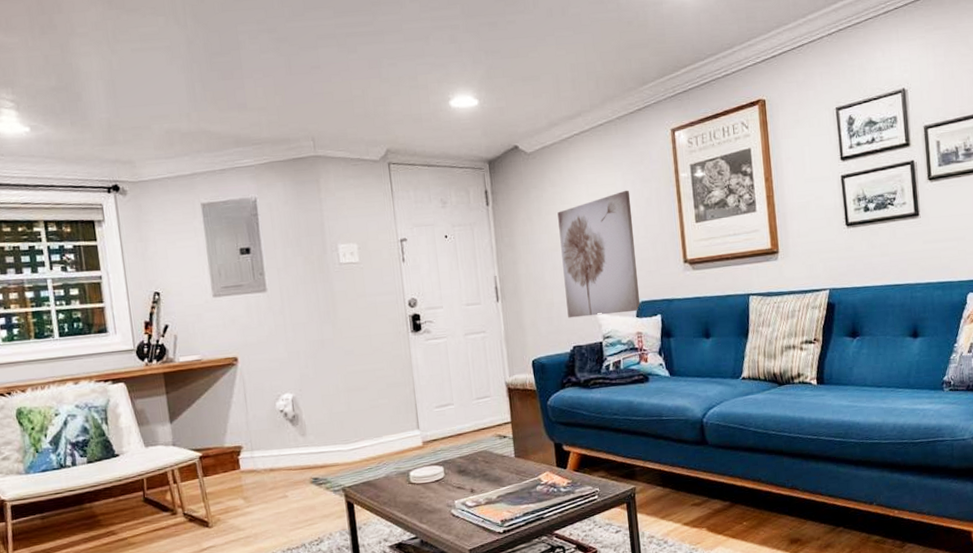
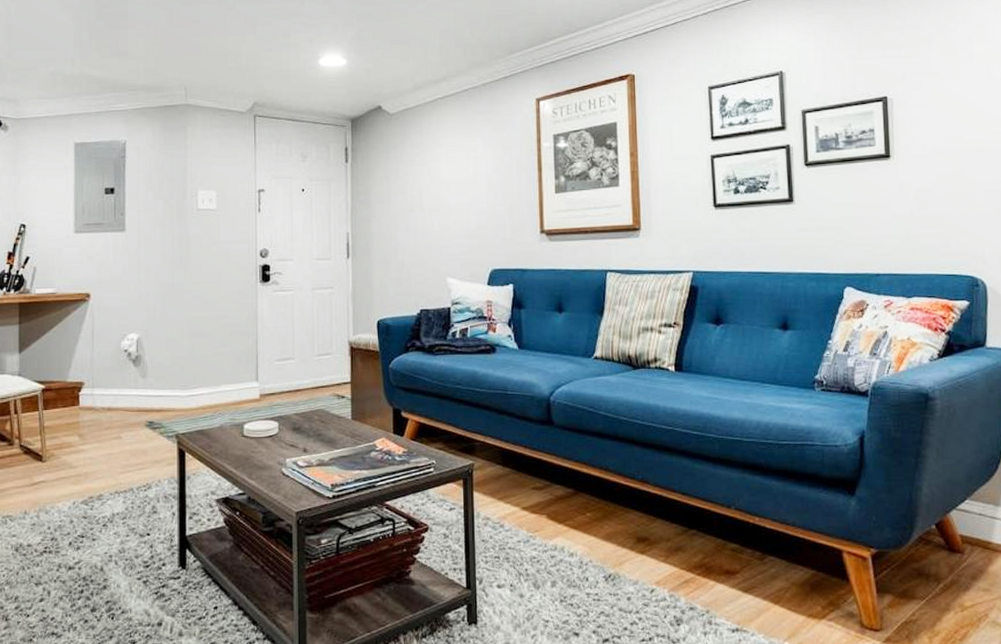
wall art: present [557,190,641,318] -> none [415,156,493,281]

